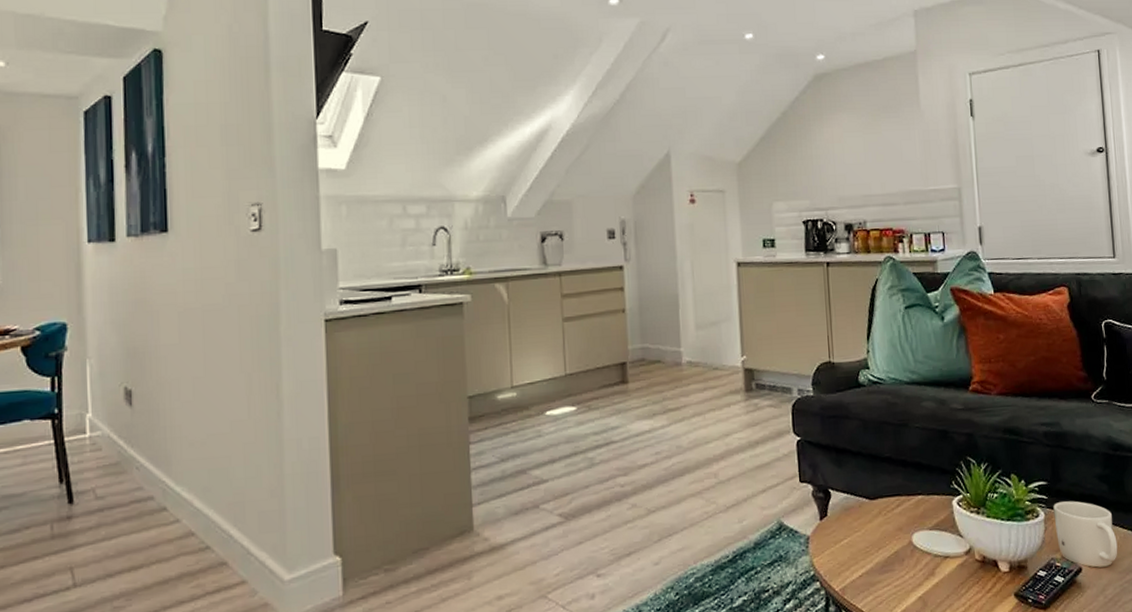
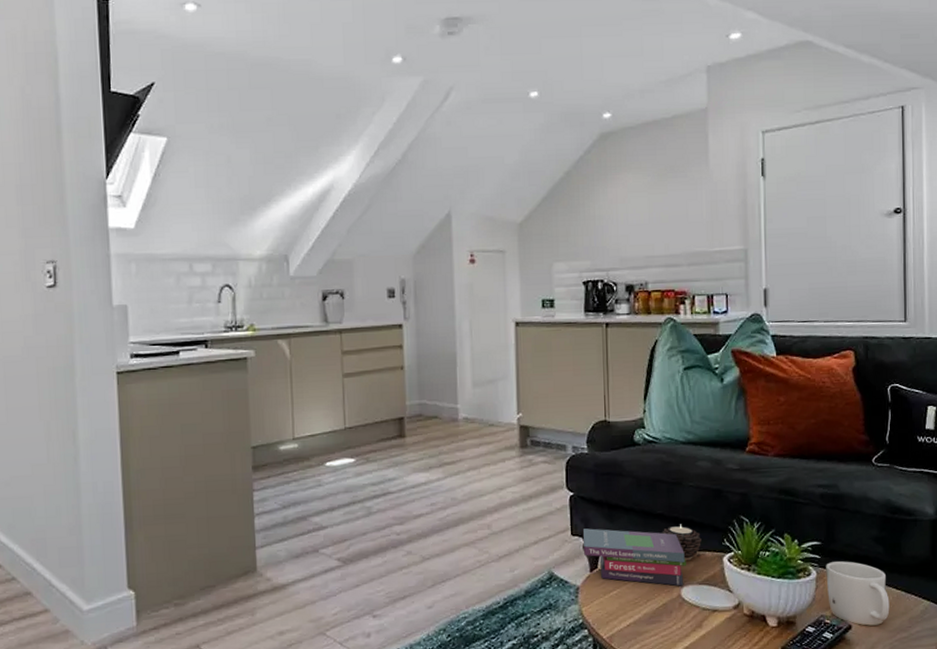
books: none [812,474,916,533] -> present [583,528,686,586]
candle: none [890,467,930,506] -> present [662,524,701,561]

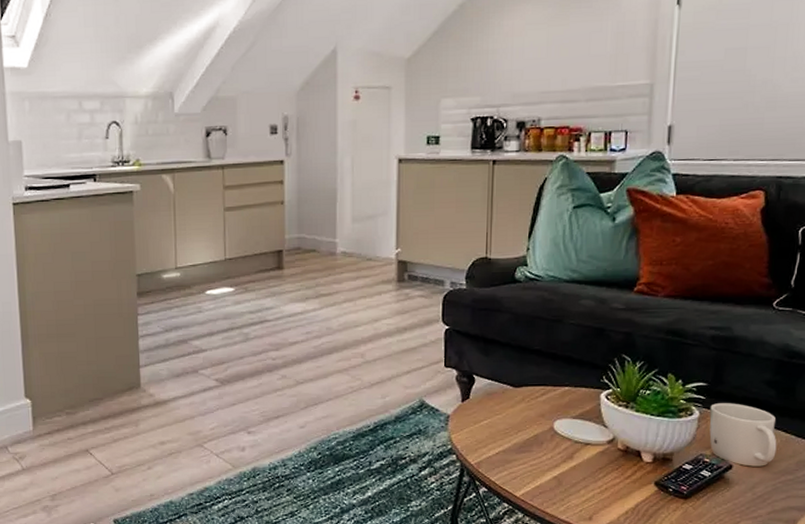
books: present [583,528,686,586] -> none [457,361,561,419]
candle: present [662,524,701,561] -> none [538,360,579,396]

